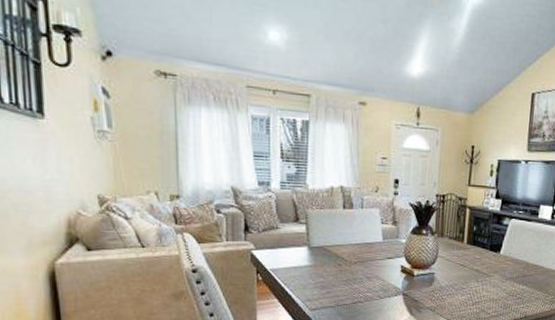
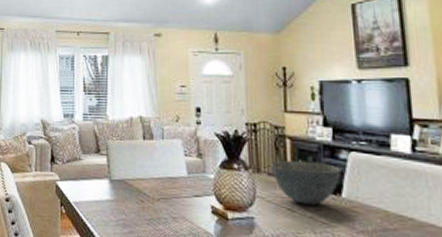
bowl: none [452,226,503,261] -> present [270,159,341,205]

